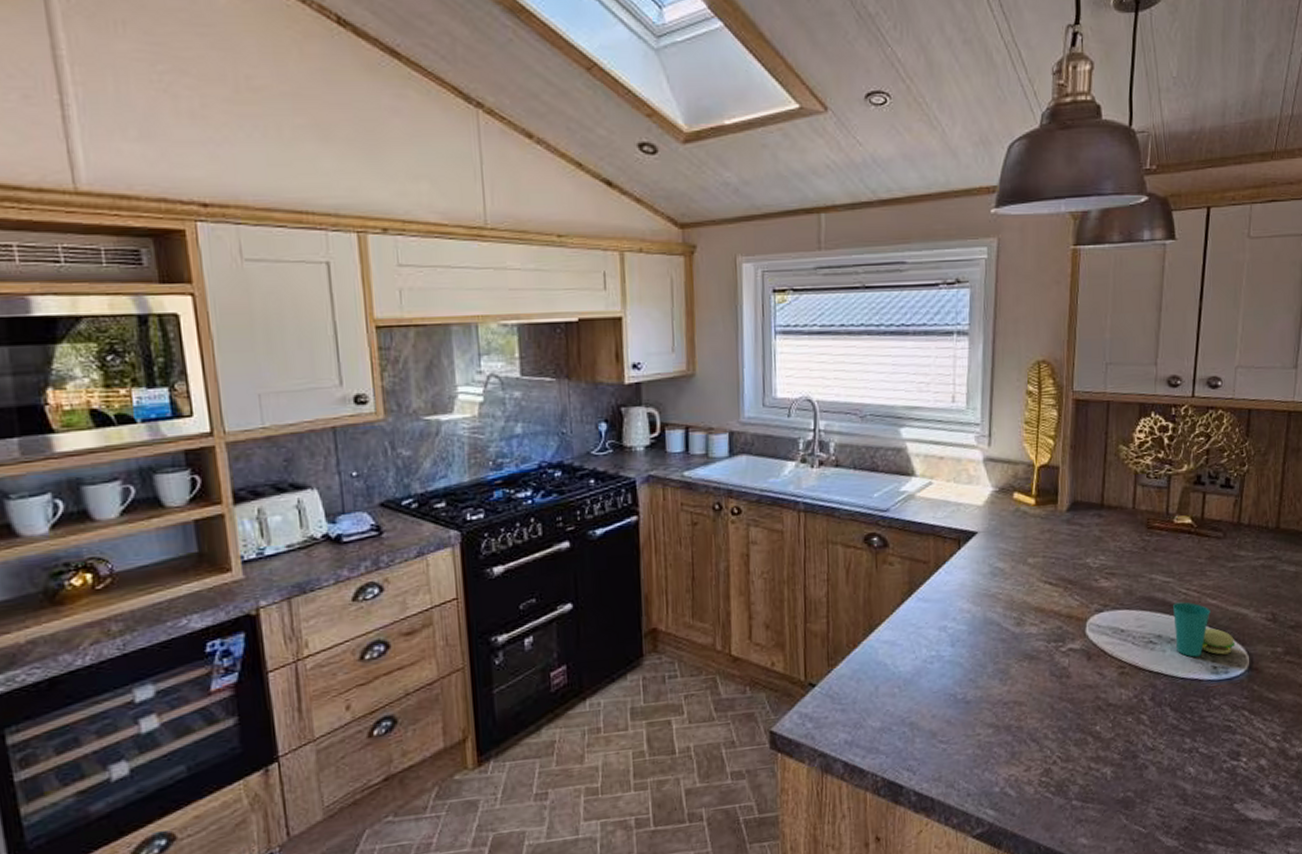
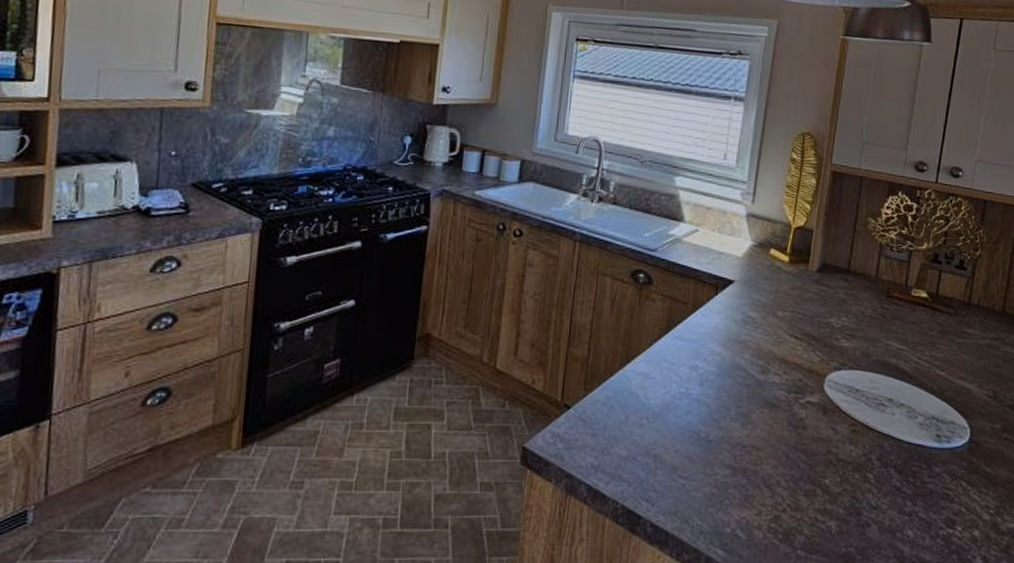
cup: present [1173,602,1236,657] -> none [904,370,959,425]

